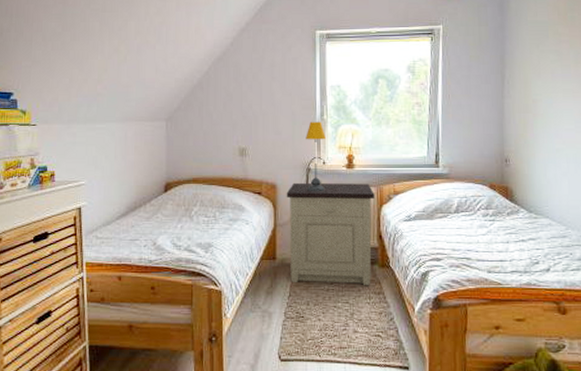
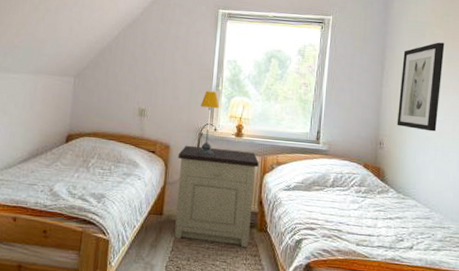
wall art: none [522,42,571,142] -> present [397,42,445,132]

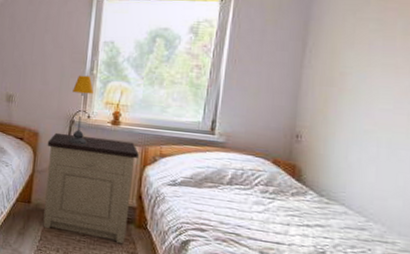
wall art: present [397,42,445,132] -> none [322,10,400,124]

